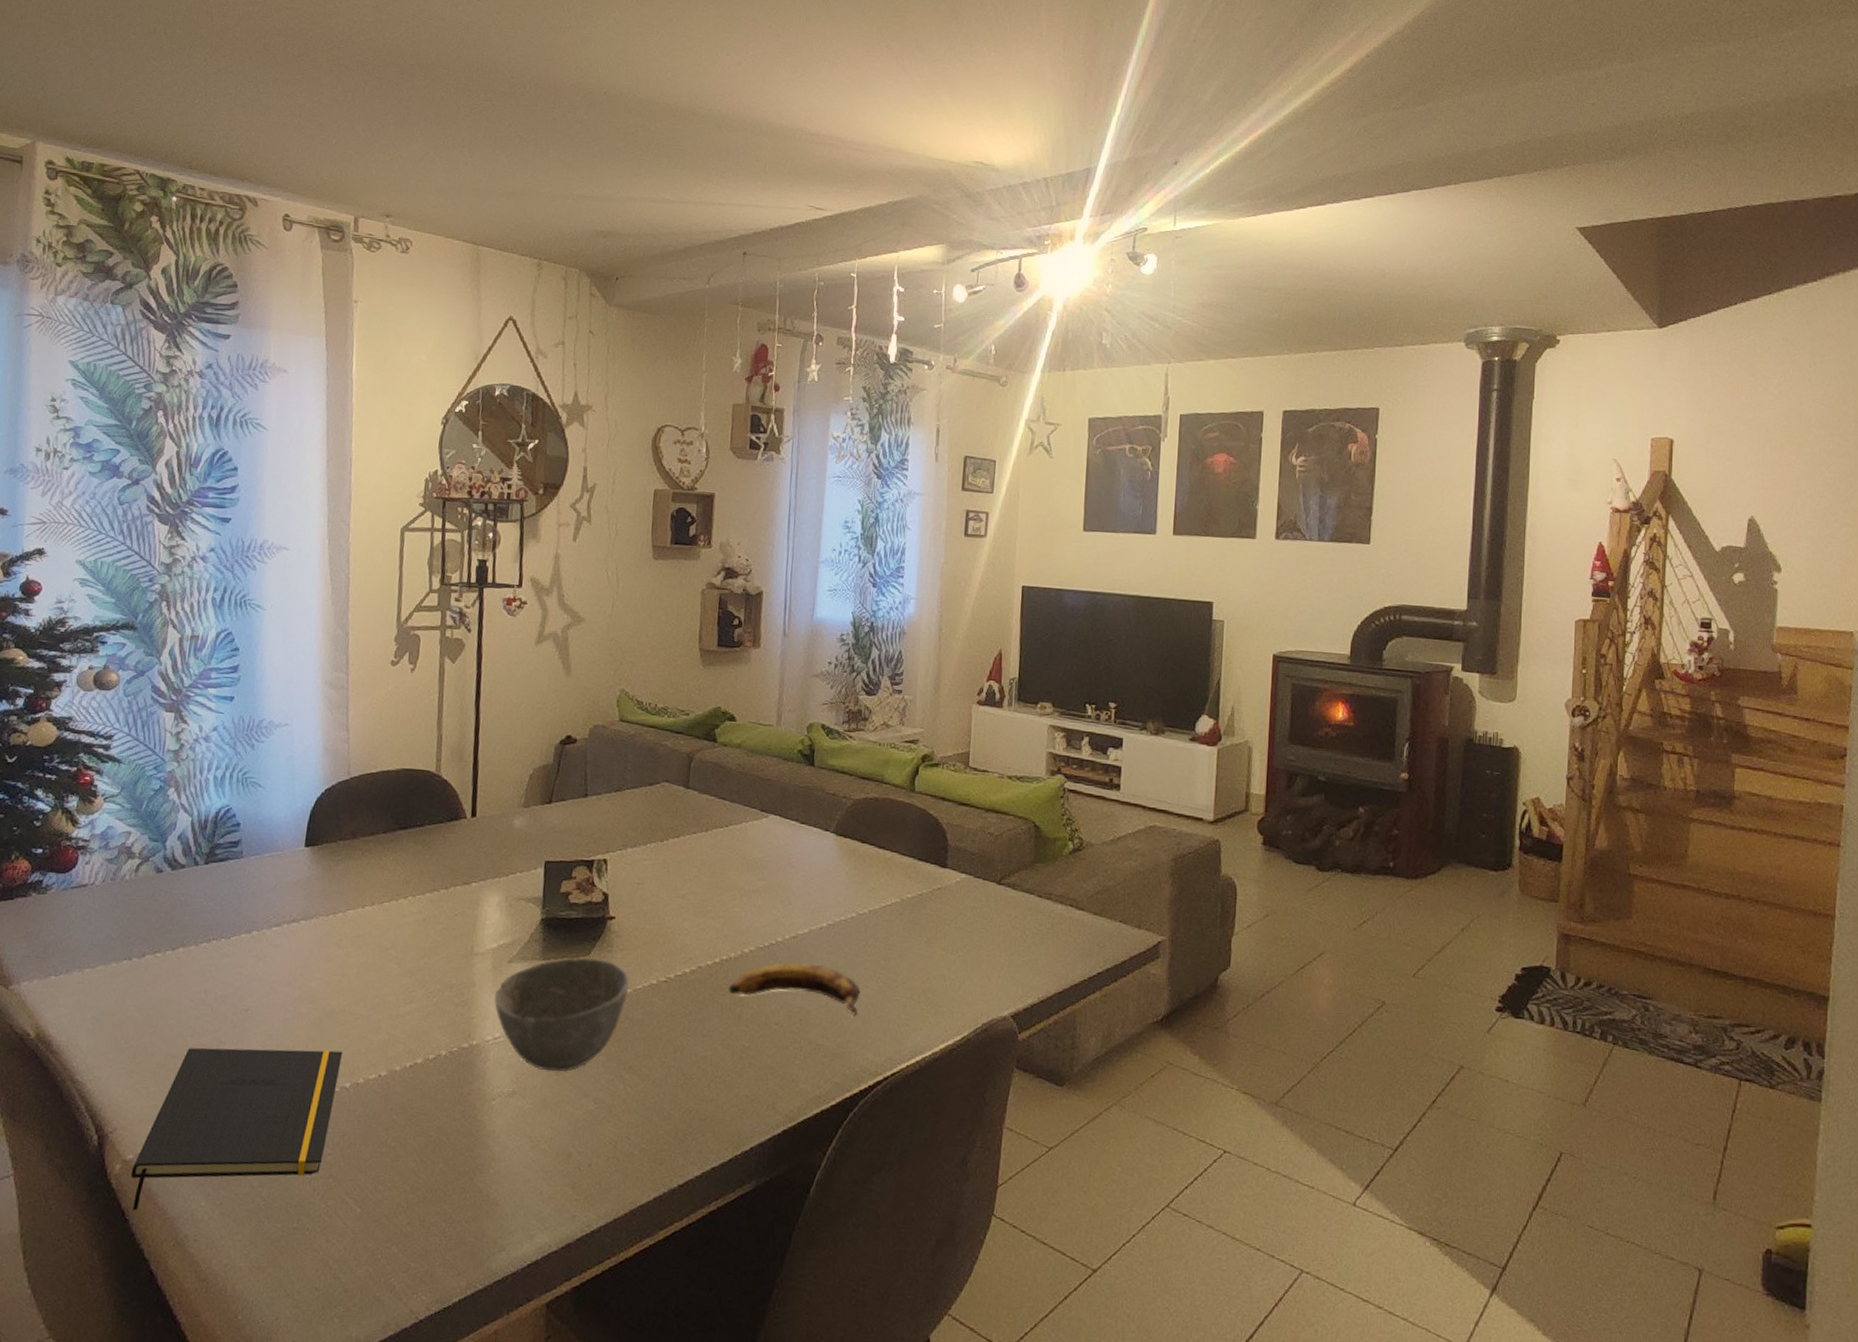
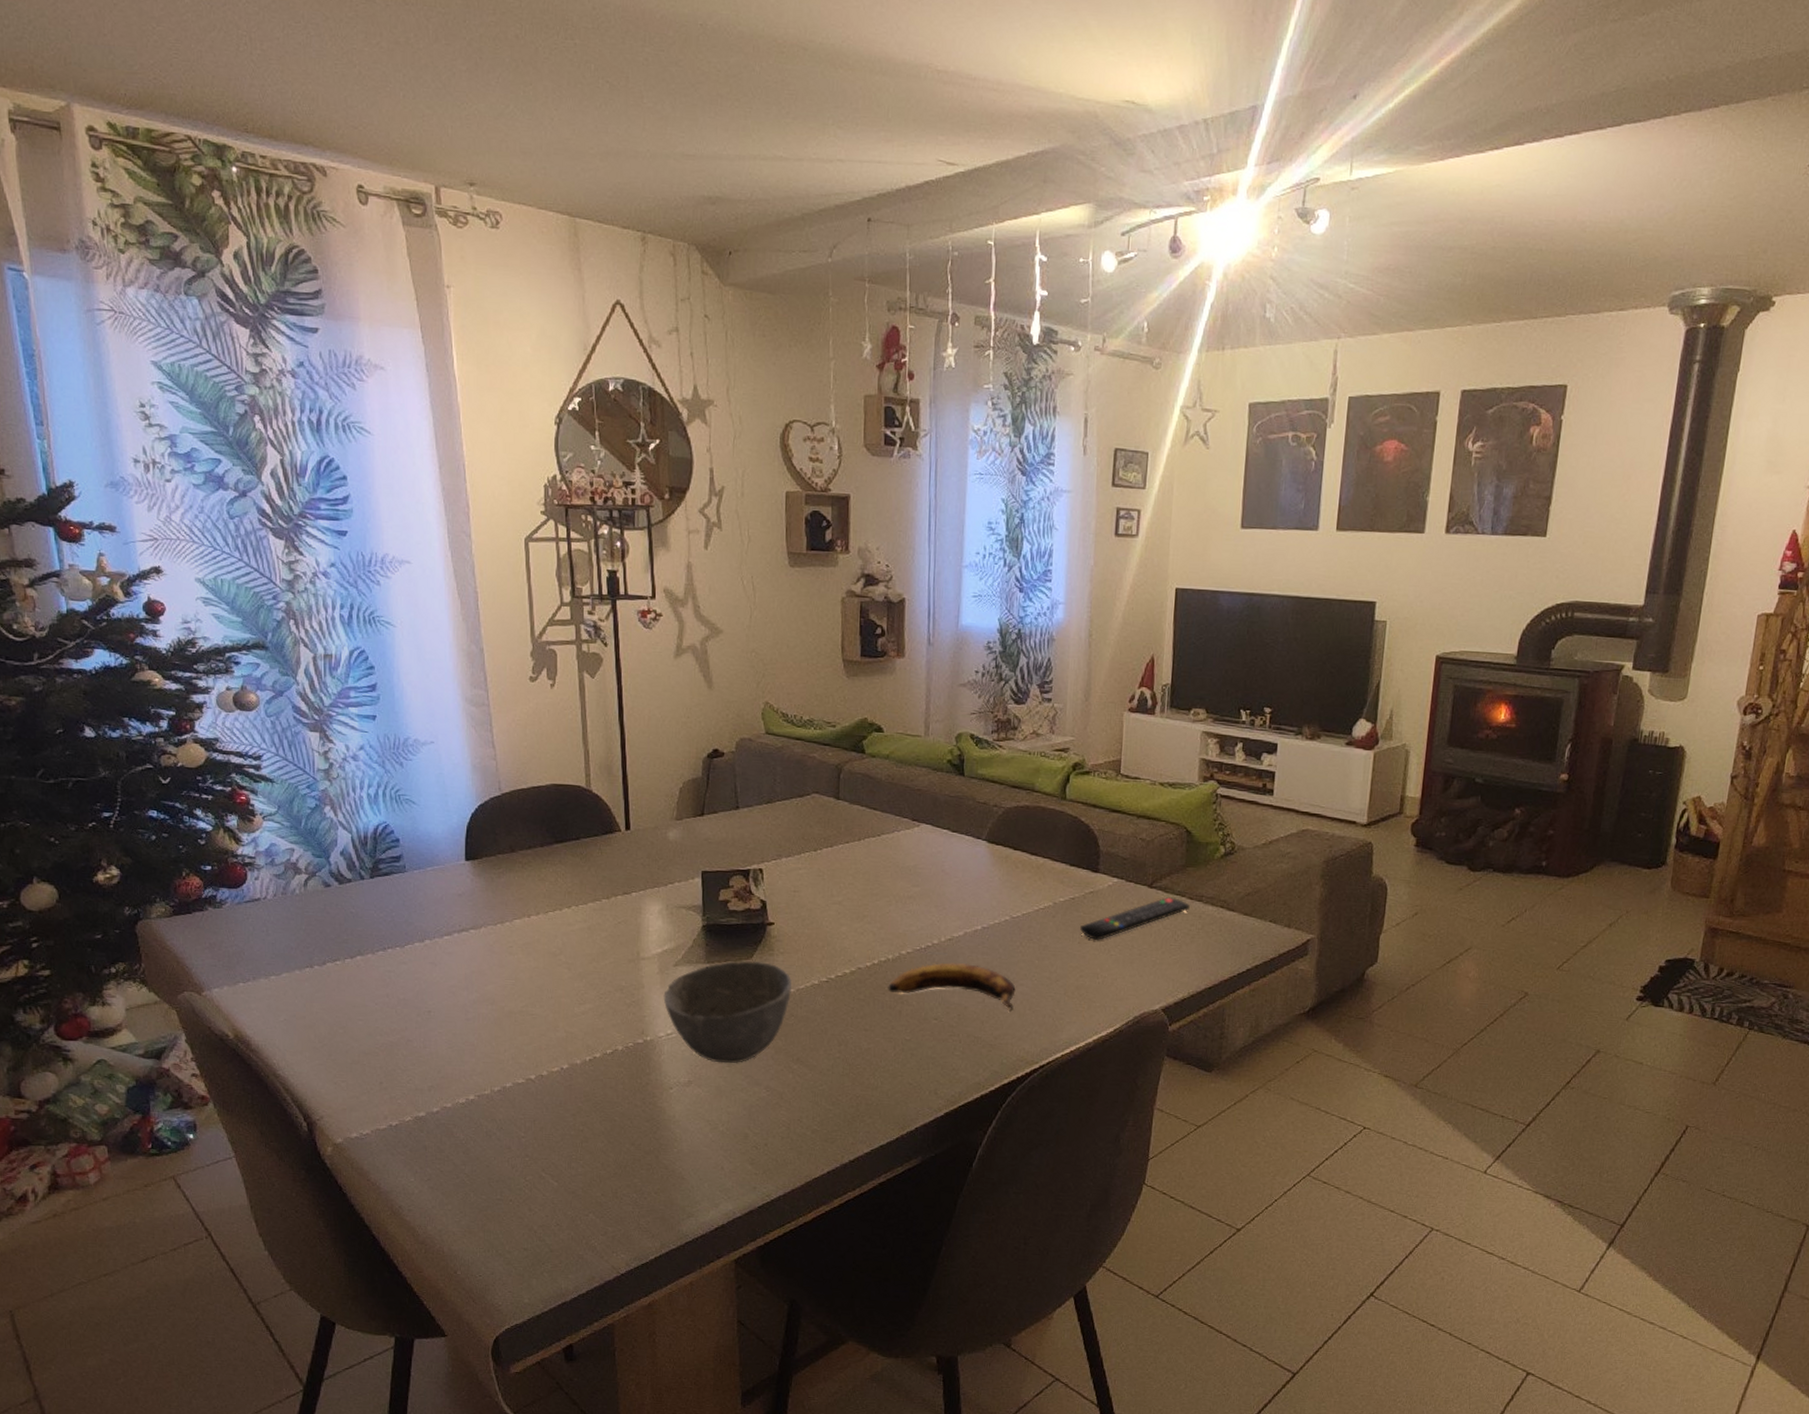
notepad: present [130,1047,342,1211] -> none [342,1045,524,1186]
remote control: none [927,895,1039,941] -> present [1080,897,1190,941]

